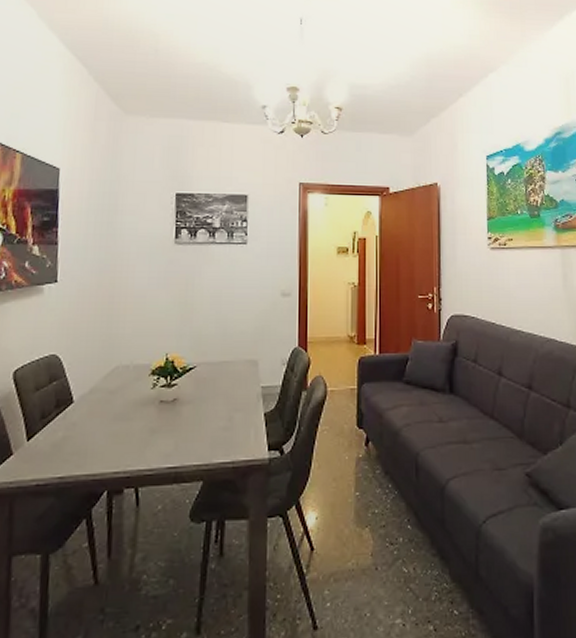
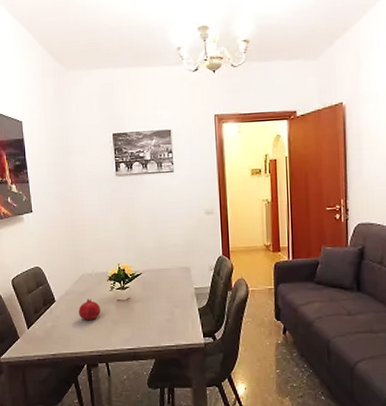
fruit: none [105,399,135,429] -> present [79,299,100,321]

